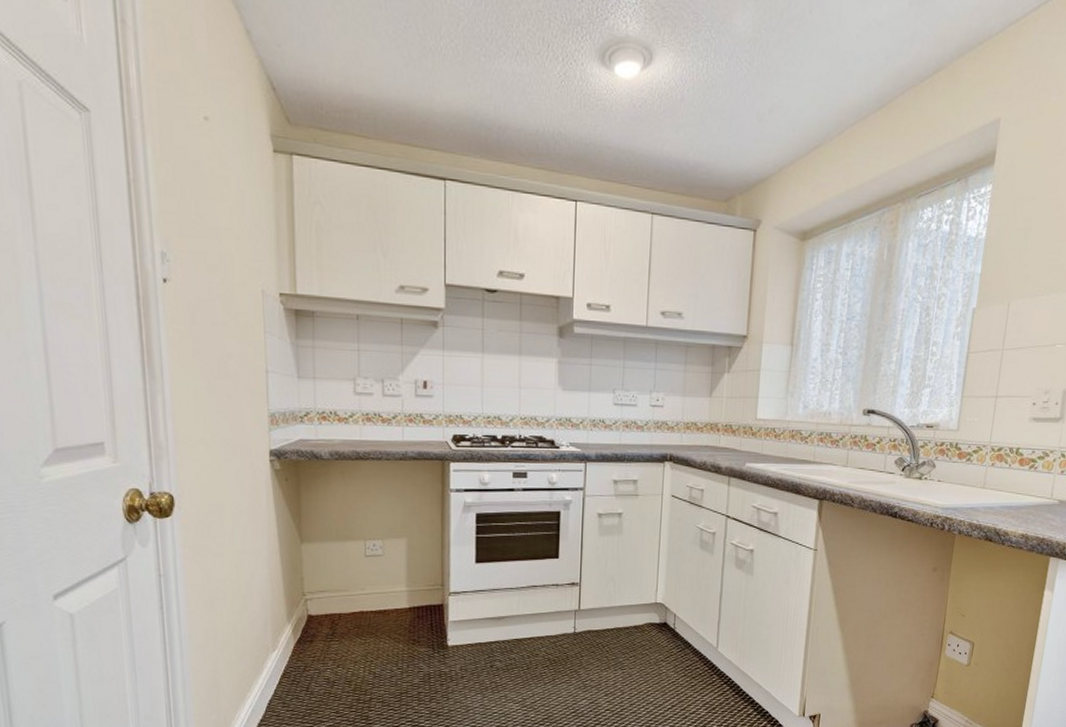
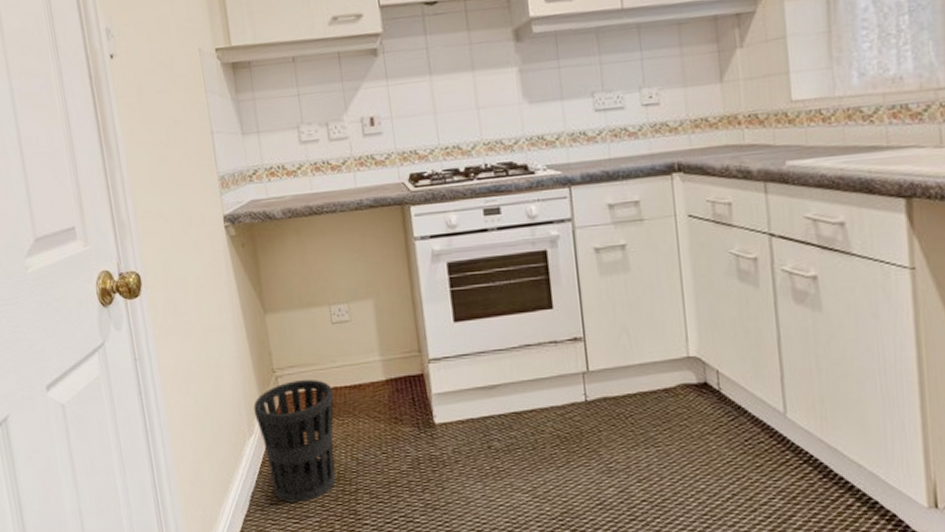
wastebasket: none [280,603,359,710] -> present [253,379,336,503]

